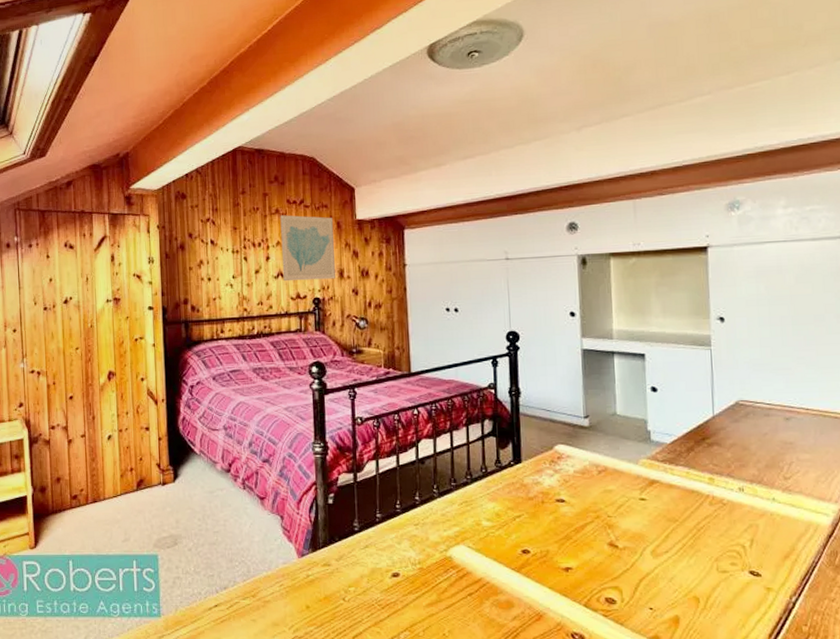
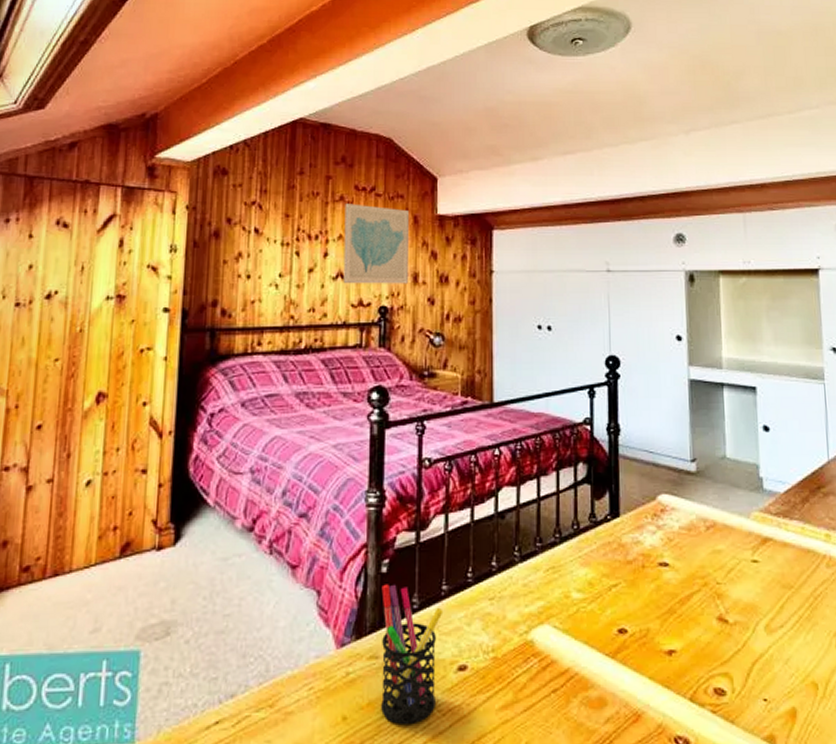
pen holder: none [329,512,379,613] -> present [381,584,444,724]

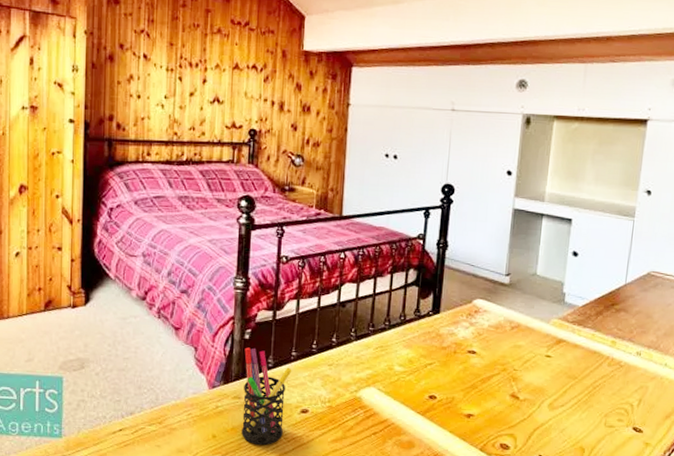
wall art: present [343,203,410,284] -> none [219,36,279,111]

